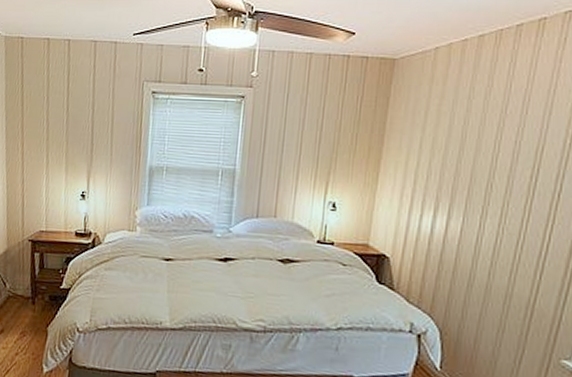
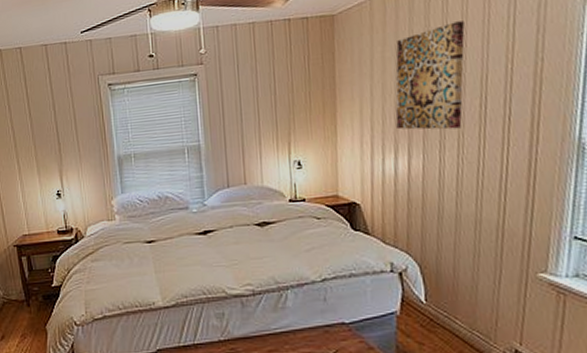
wall art: none [440,86,529,197] -> present [395,21,465,130]

